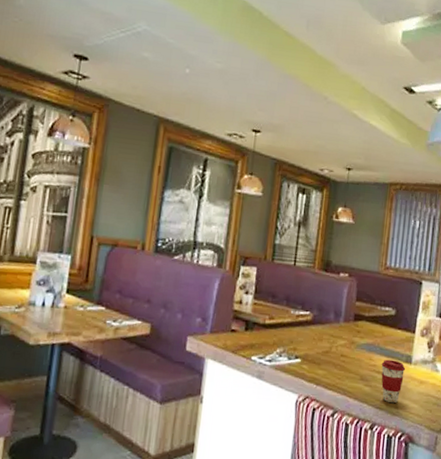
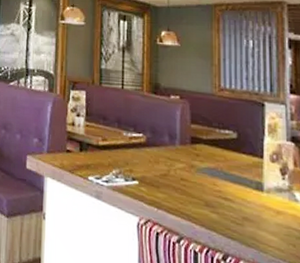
coffee cup: present [381,359,406,404] -> none [227,185,257,234]

